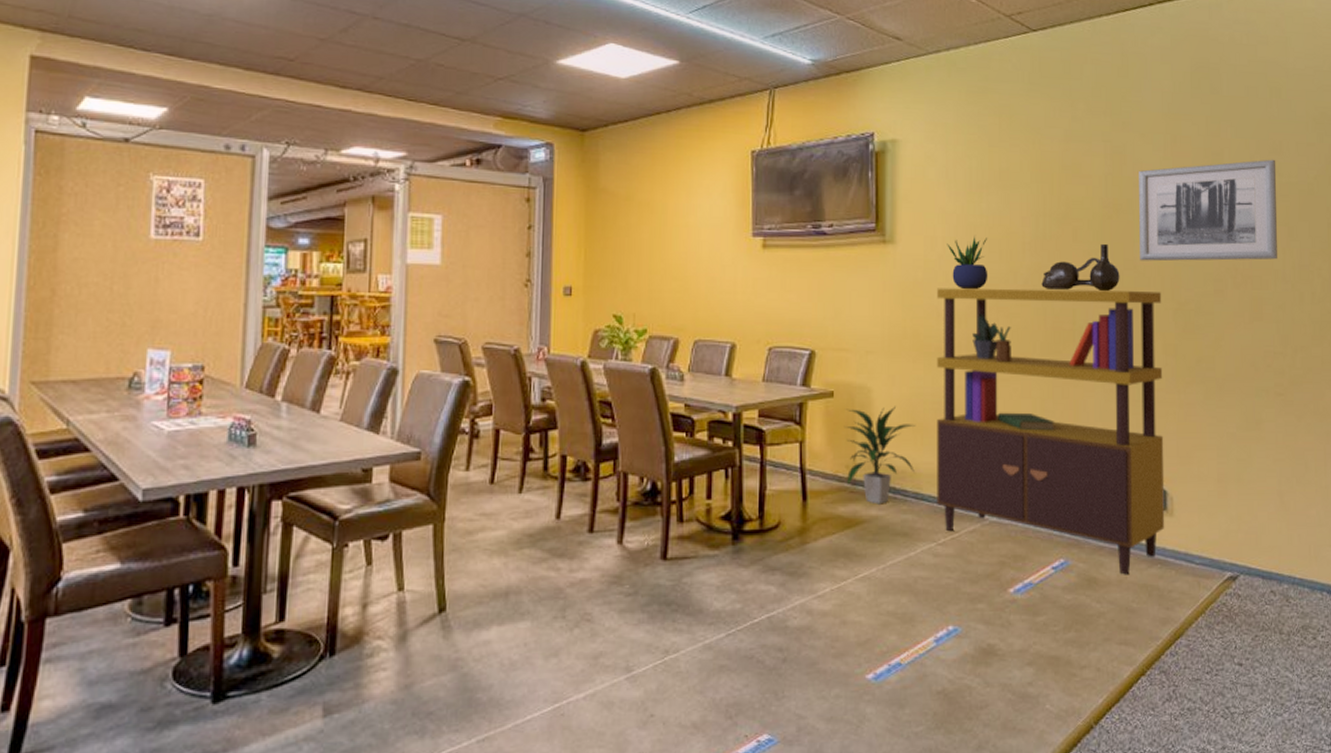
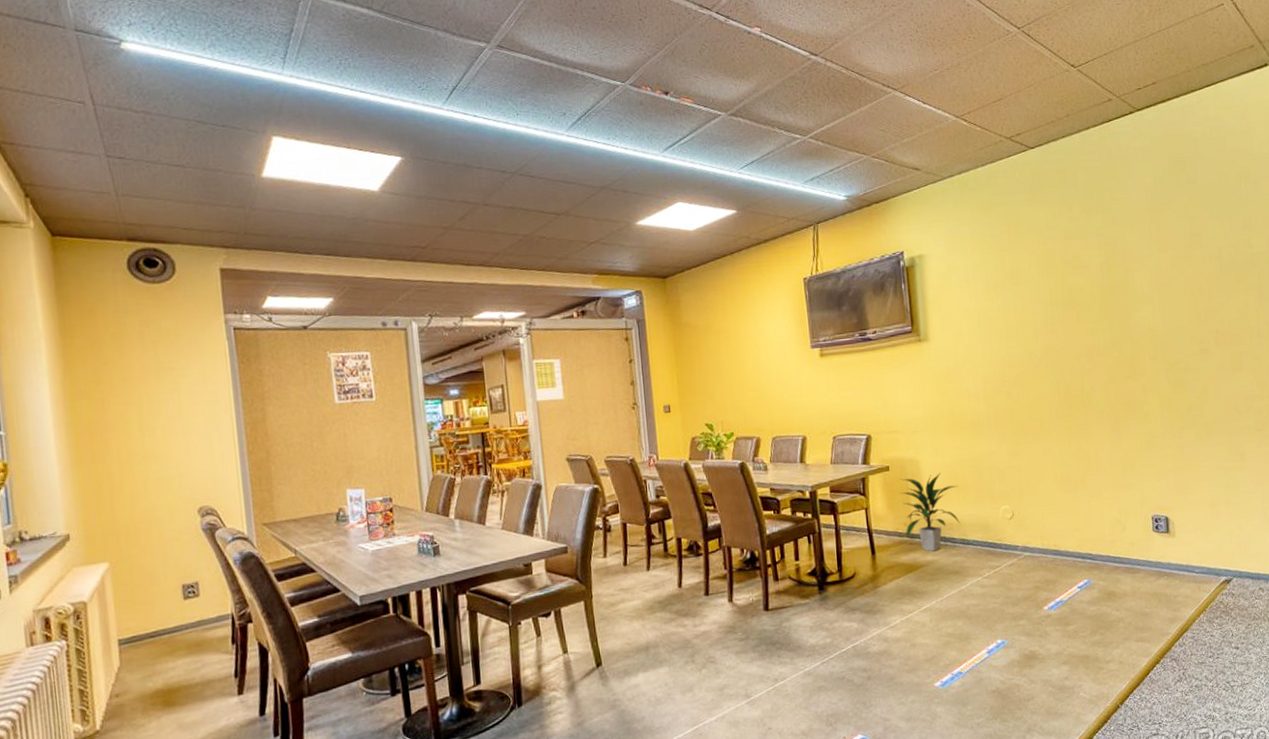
bookcase: present [937,288,1165,575] -> none [967,356,1169,587]
potted plant: present [947,236,988,290] -> none [972,327,1009,373]
decorative vase: present [1041,243,1120,292] -> none [1053,321,1119,365]
wall art: present [1139,159,1278,262] -> none [1129,234,1253,333]

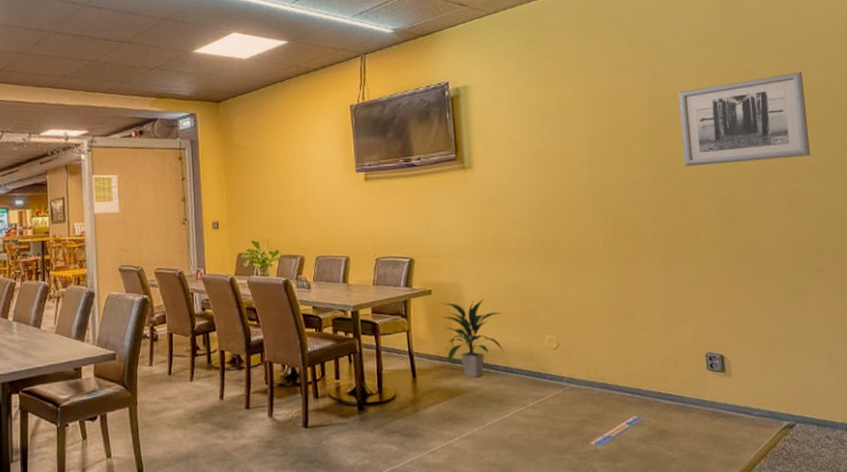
wall art: none [1129,234,1253,333] -> present [678,71,811,167]

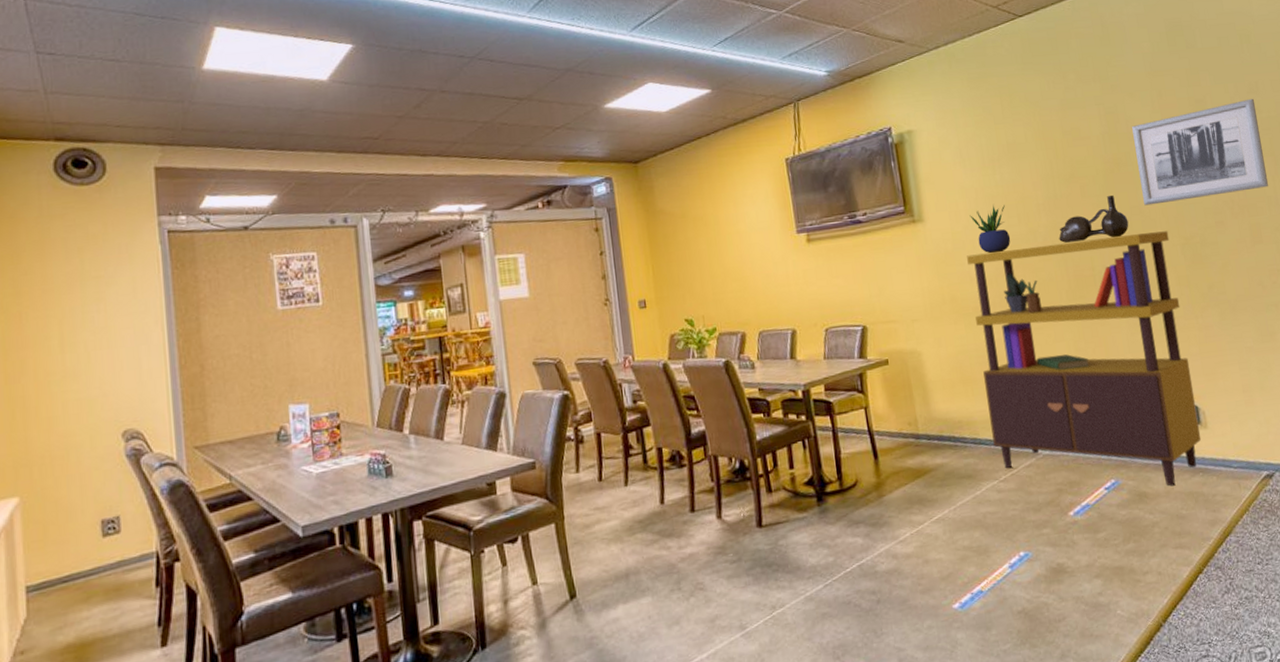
indoor plant: present [443,298,503,378] -> none [901,364,970,454]
bookcase: none [511,191,725,427] -> present [967,231,1202,487]
potted plant: none [516,157,554,202] -> present [970,205,1011,254]
decorative vase: none [599,154,669,197] -> present [1059,194,1129,244]

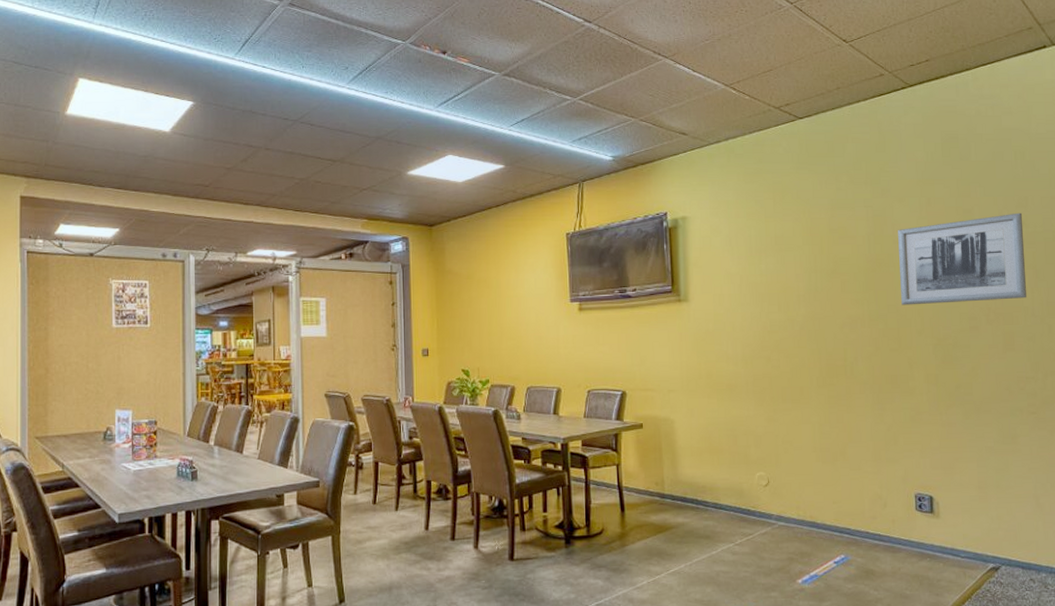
bookcase: present [967,231,1202,487] -> none [726,331,933,567]
potted plant: present [970,205,1011,254] -> none [732,292,769,337]
decorative vase: present [1059,194,1129,244] -> none [815,292,885,334]

